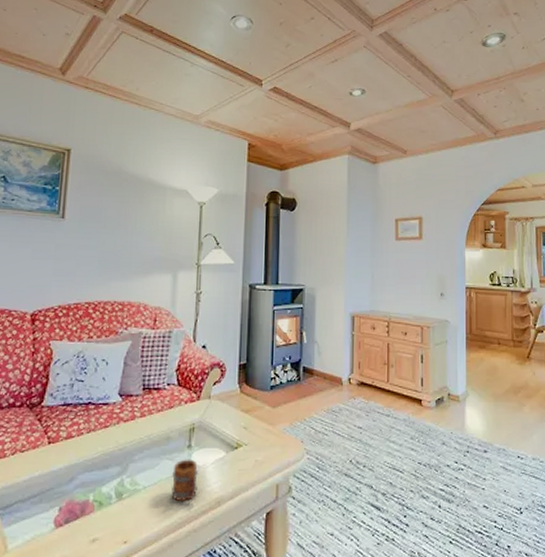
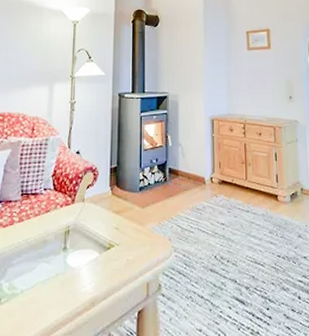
mug: present [171,459,198,501] -> none [48,261,73,303]

